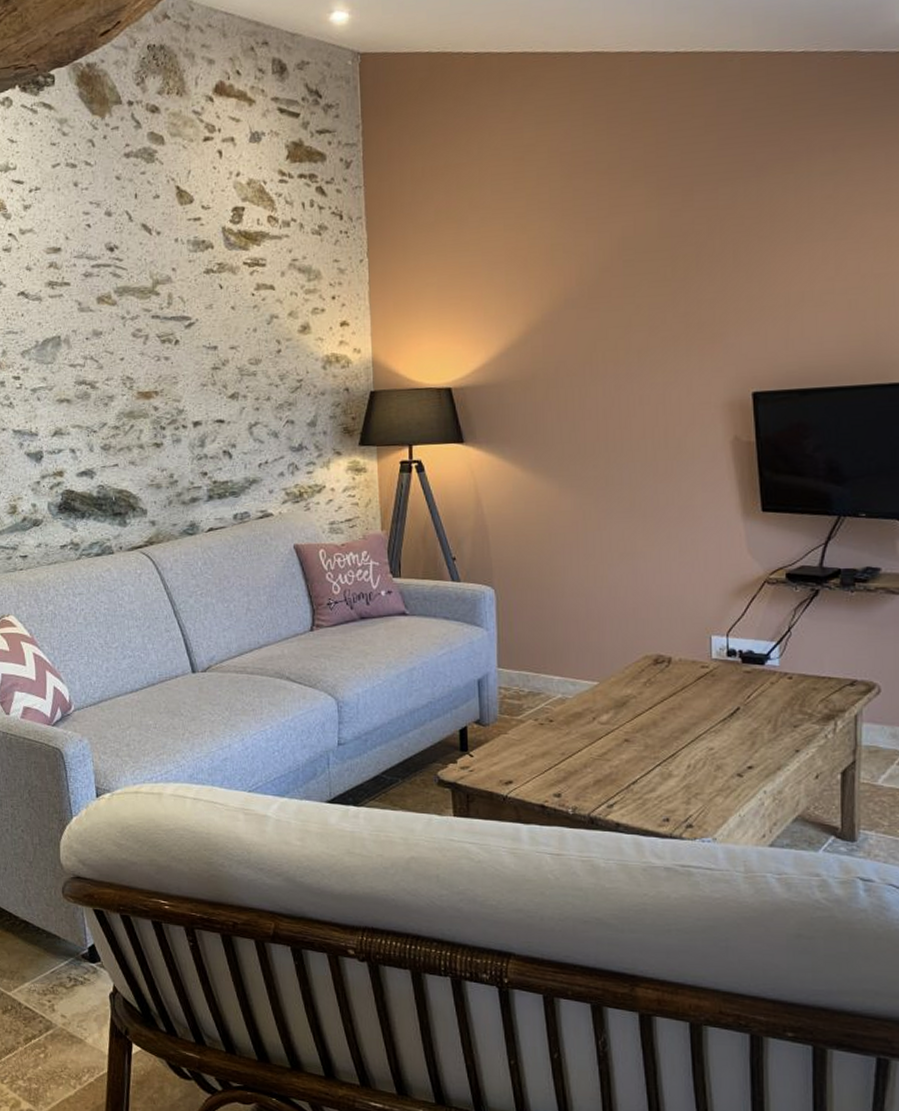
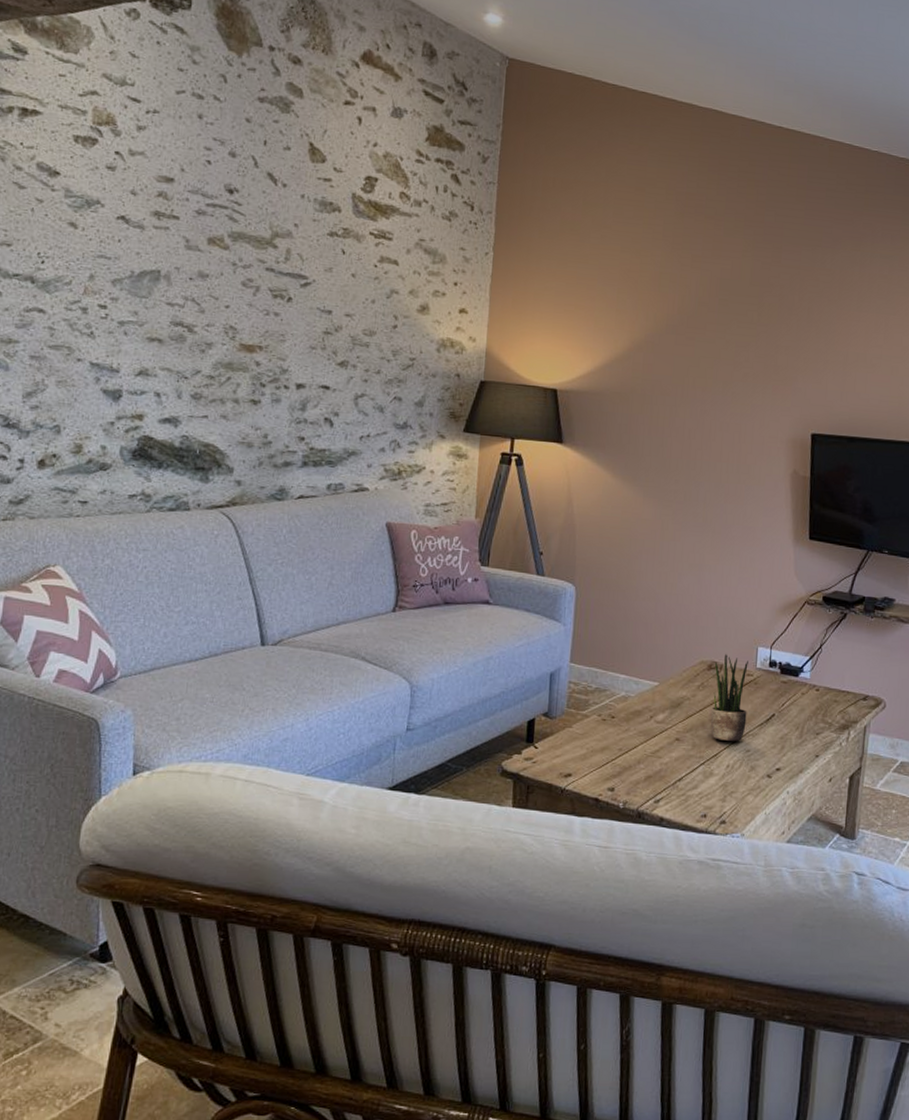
potted plant: none [662,645,706,739] -> present [710,653,748,741]

